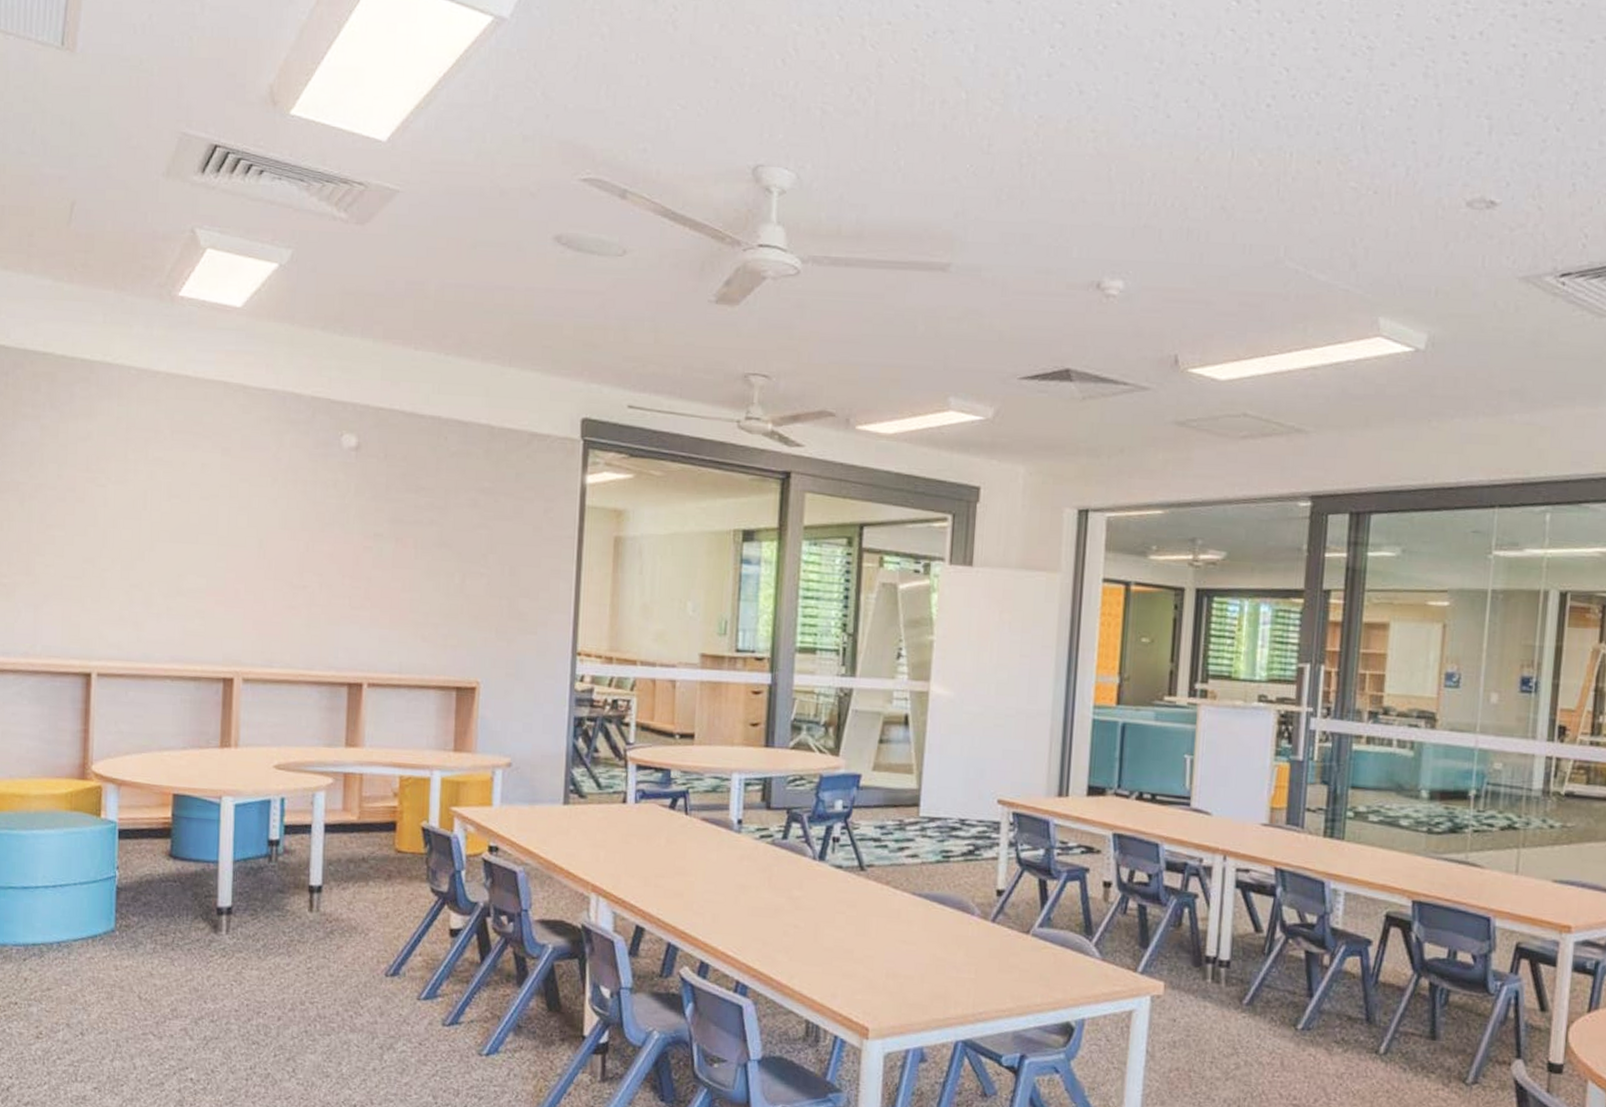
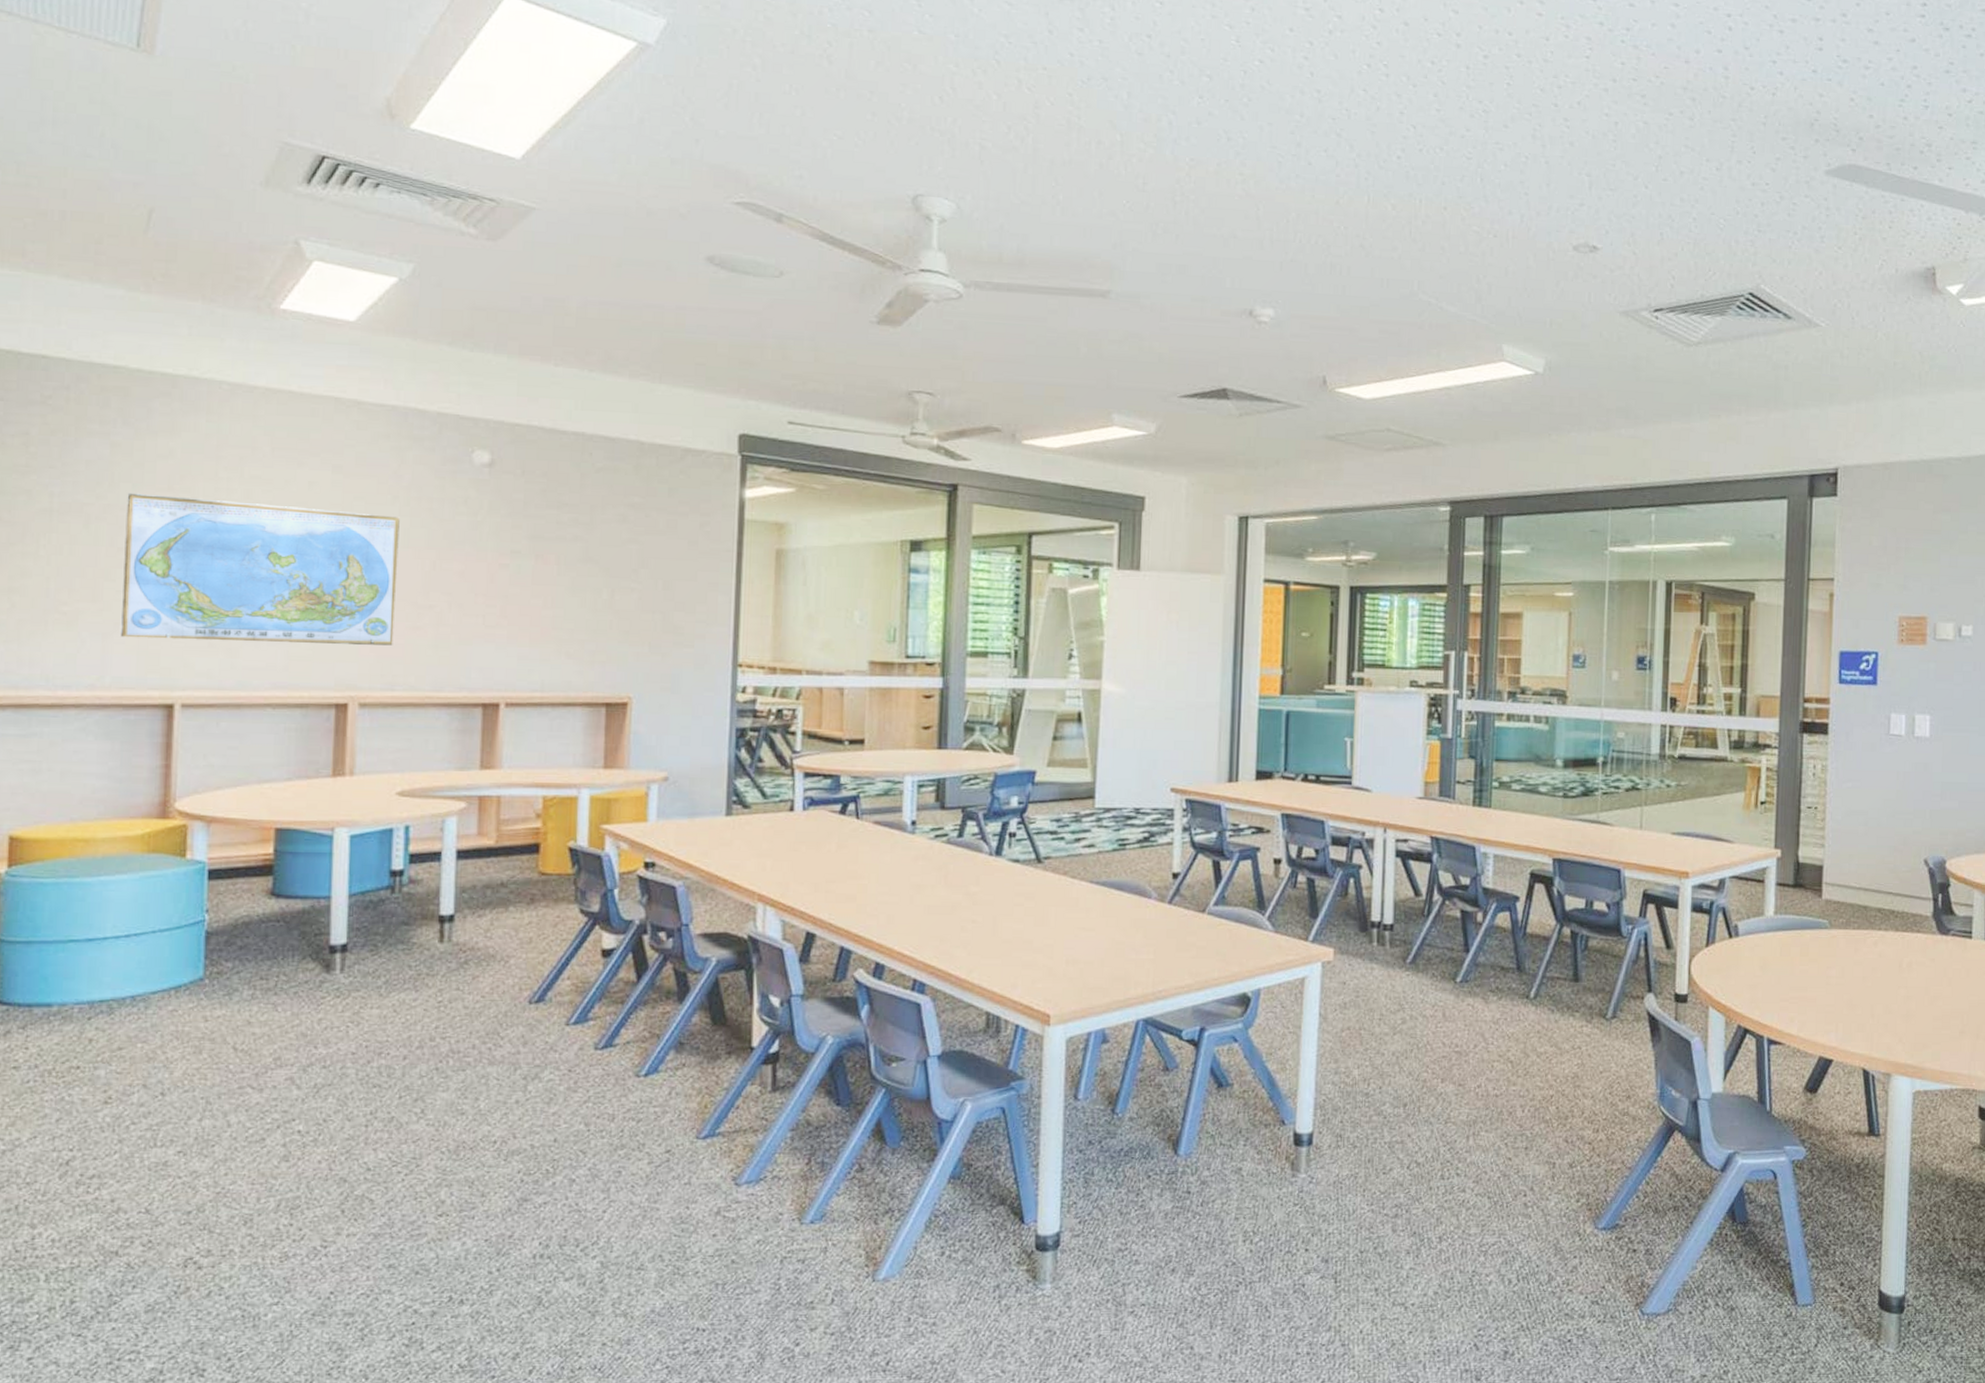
world map: none [48,473,279,624] -> present [120,492,400,646]

